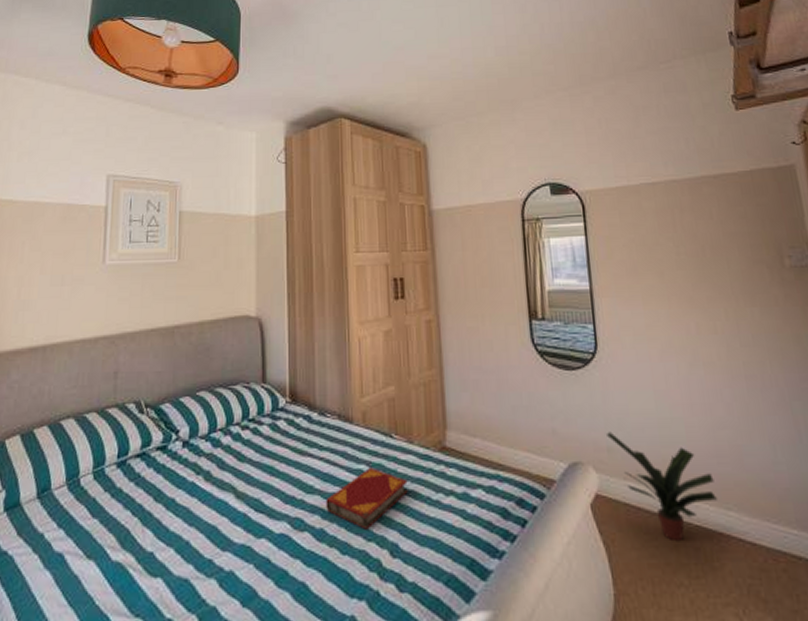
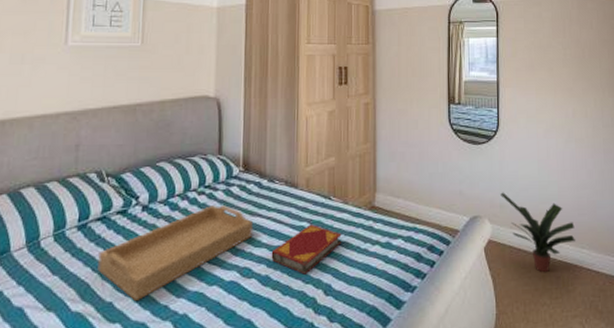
serving tray: none [137,442,304,554] -> present [97,205,254,302]

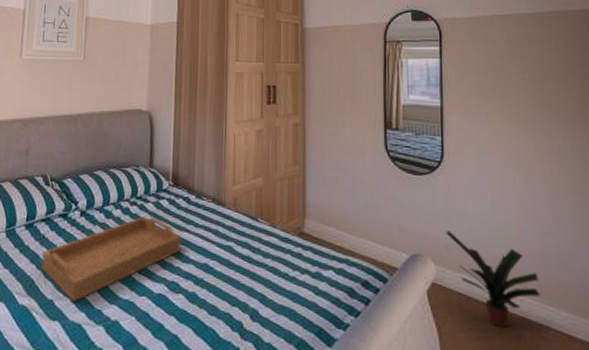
hardback book: present [271,224,342,275] -> none [198,245,269,296]

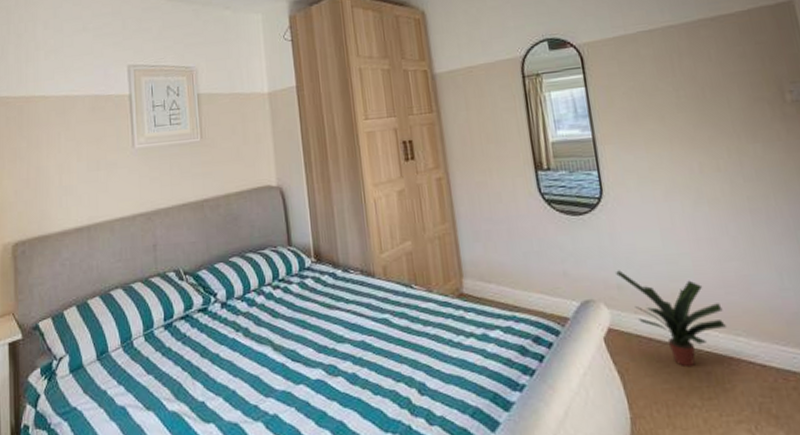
serving tray: present [41,217,182,303] -> none [185,299,334,402]

